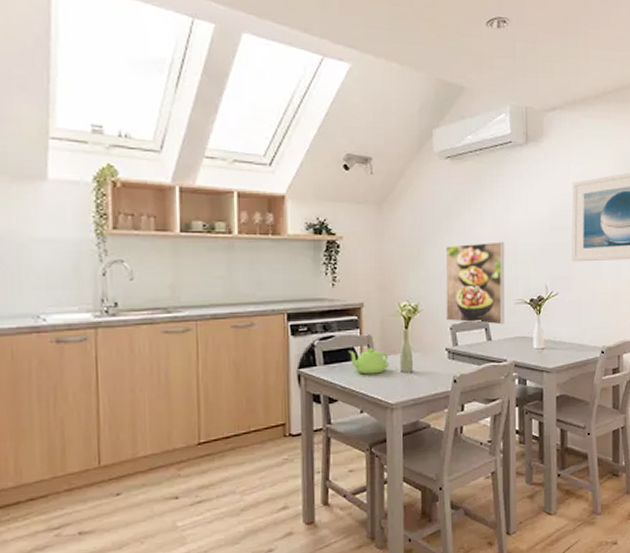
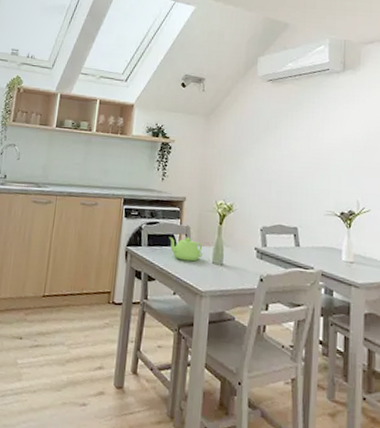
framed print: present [445,241,505,325] -> none [257,155,318,233]

